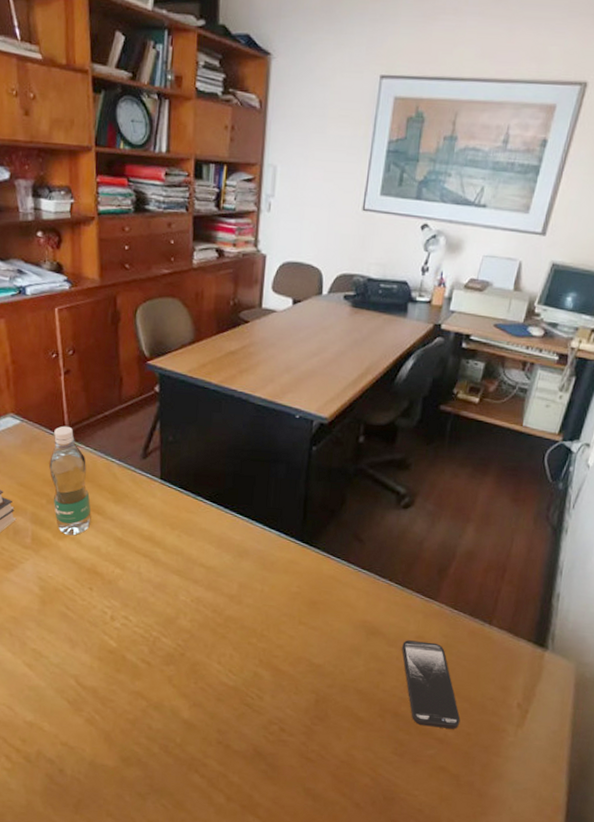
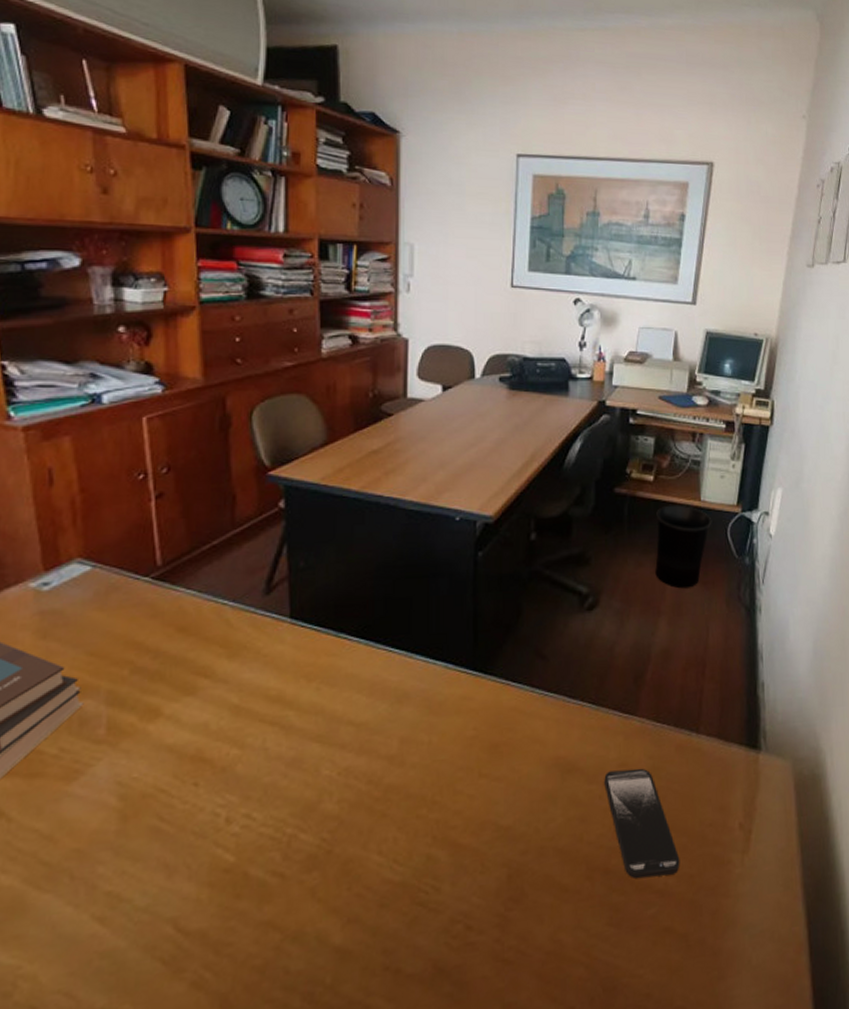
bottle: present [48,425,92,536] -> none [132,565,196,714]
waste bin: none [469,426,531,502] -> present [655,505,712,588]

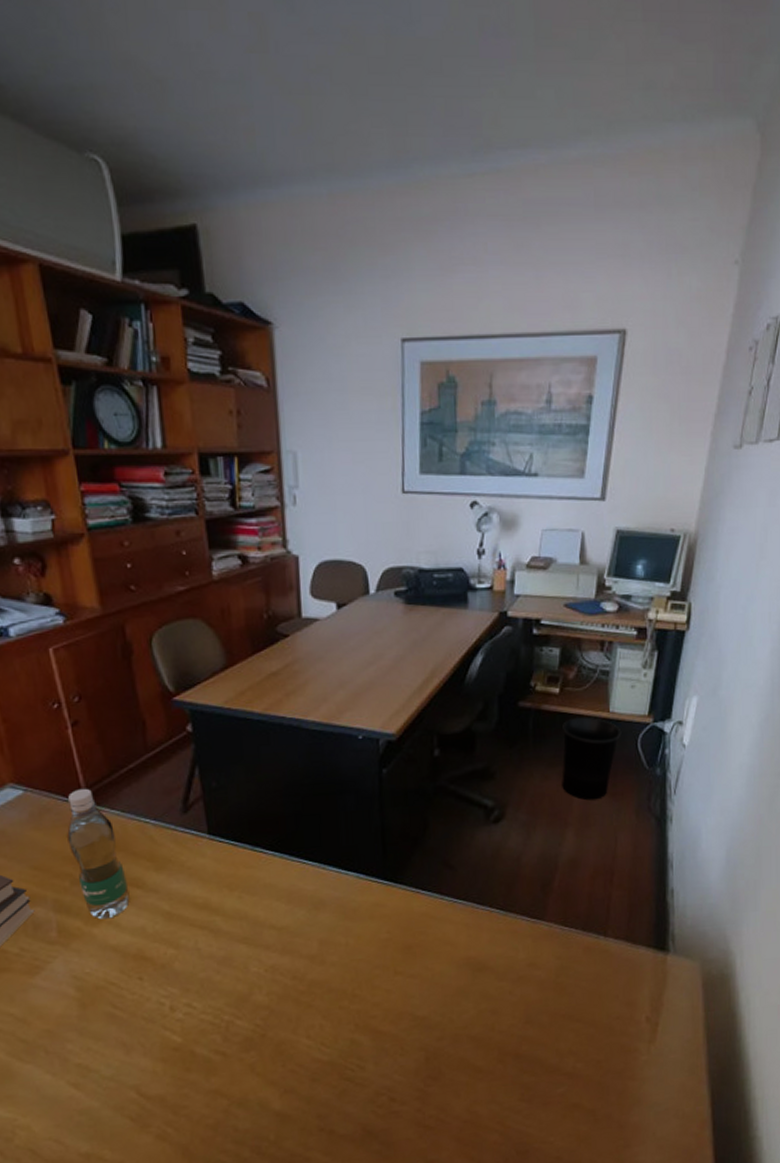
bottle: none [132,565,196,714] -> present [66,788,130,920]
smartphone: present [604,768,680,879] -> none [514,967,588,1063]

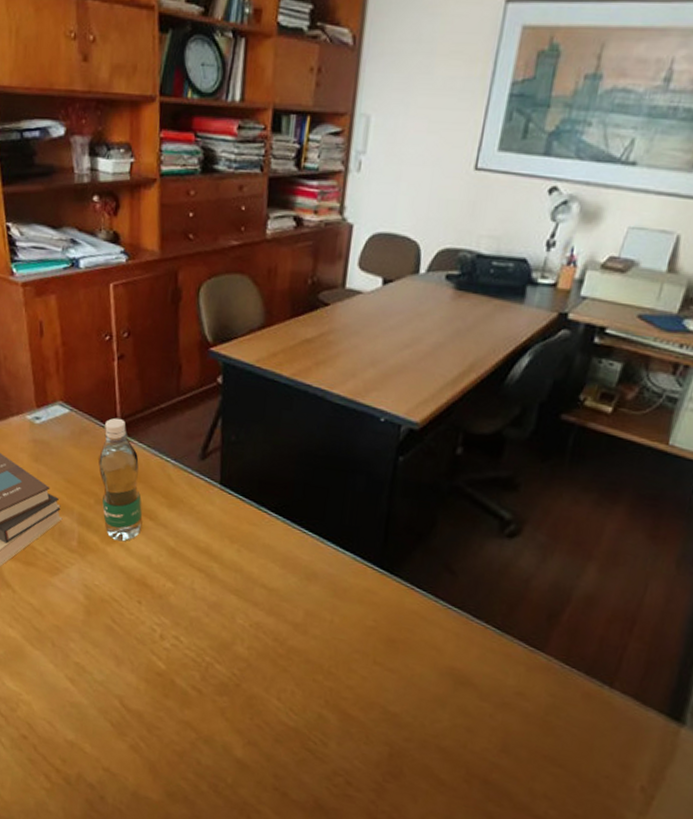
waste bin: present [562,717,622,799] -> none [593,443,679,538]

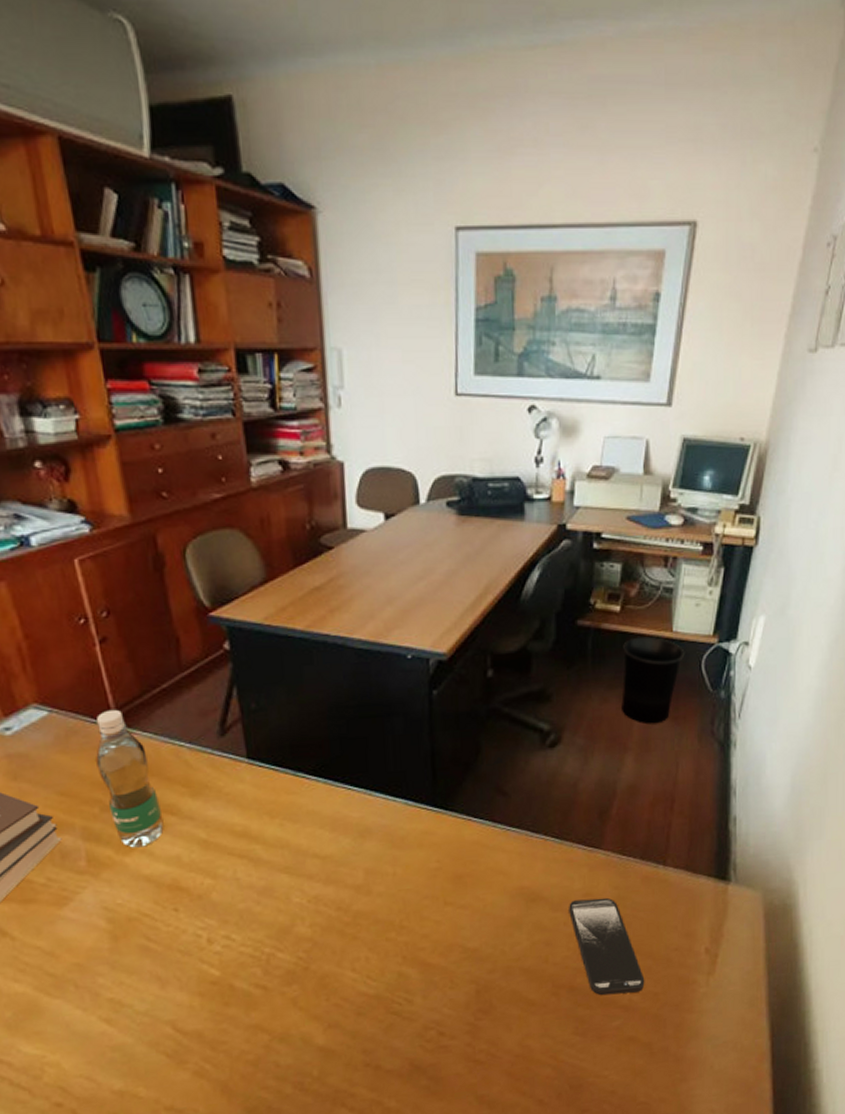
smartphone: none [497,695,566,808] -> present [569,897,645,996]
waste bin: none [593,443,679,538] -> present [621,636,685,723]

